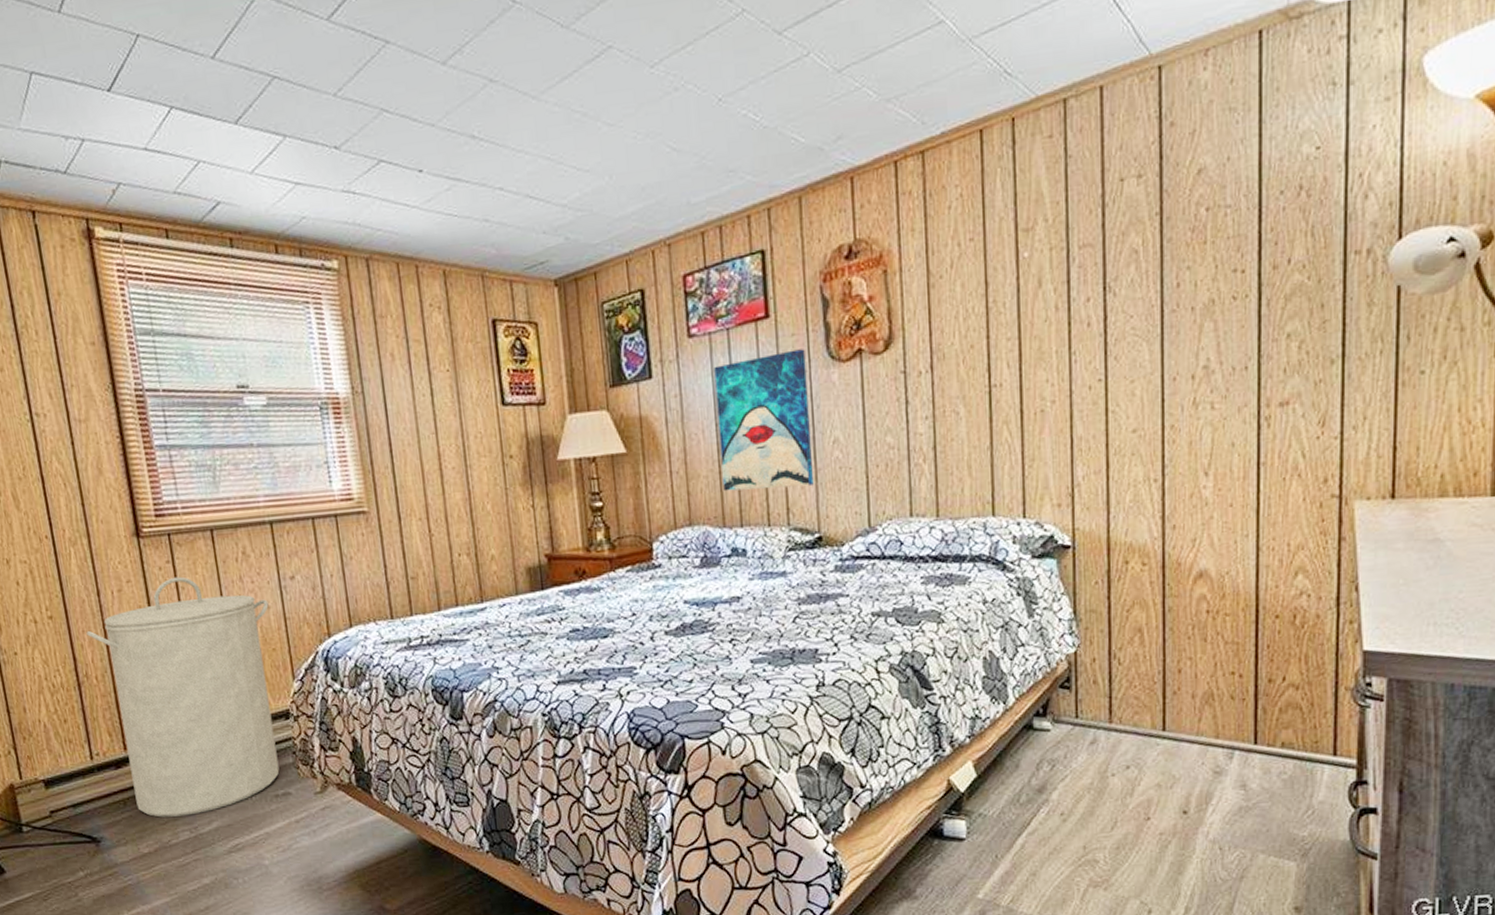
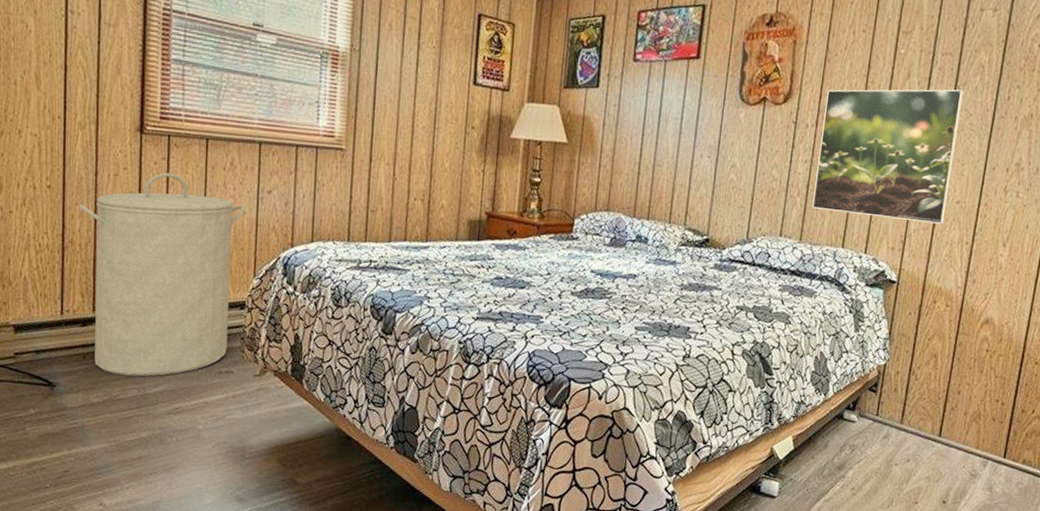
wall art: present [714,349,813,492] -> none [639,87,723,197]
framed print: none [939,287,1120,474] -> present [812,89,964,225]

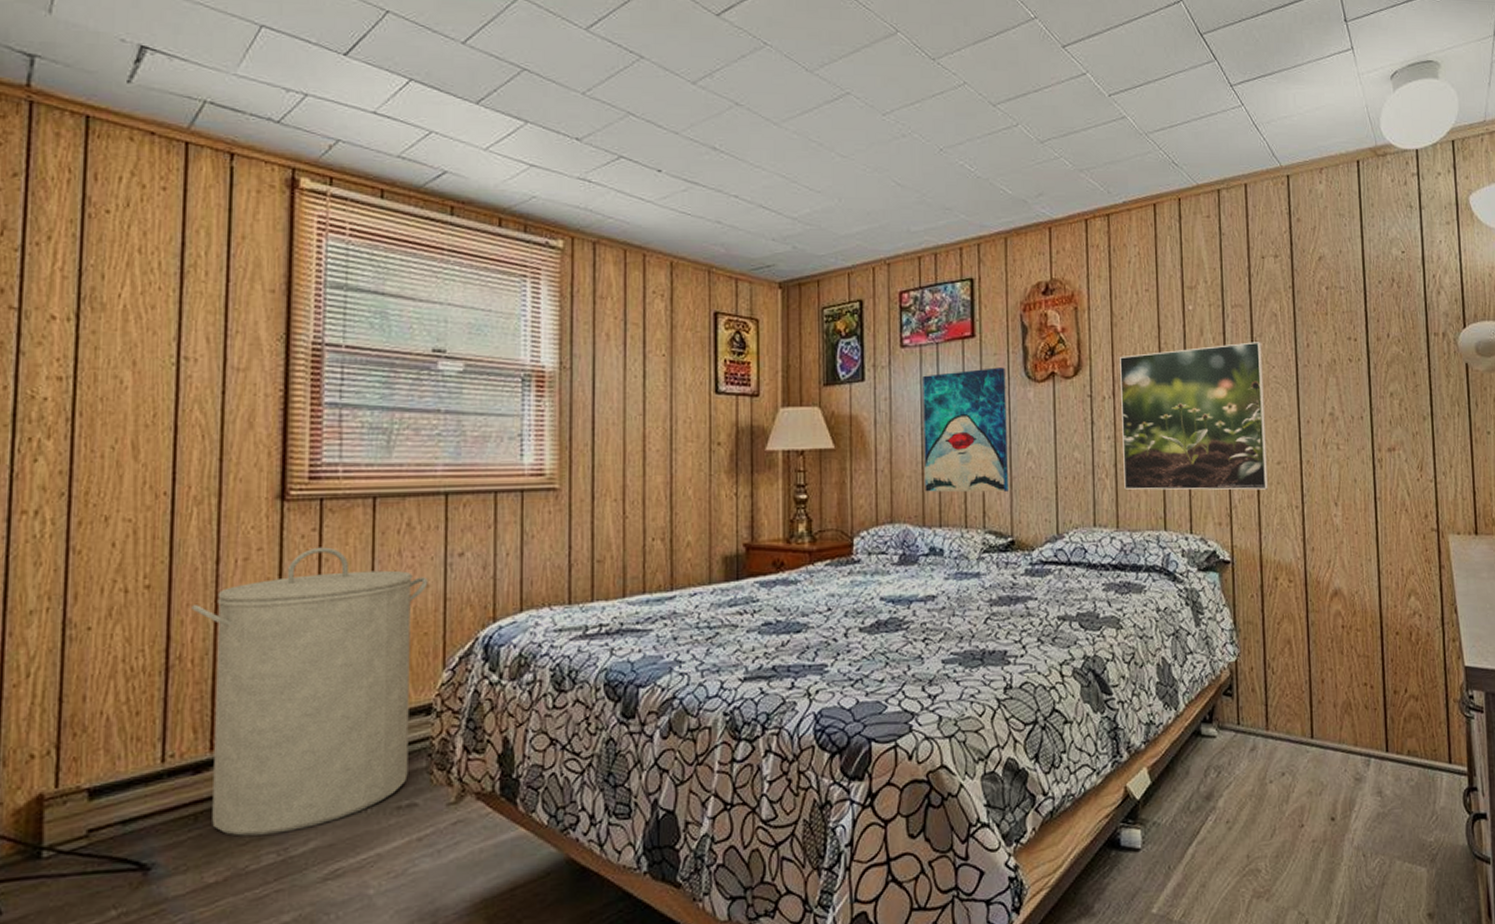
wall art: none [639,87,723,197] -> present [923,367,1008,493]

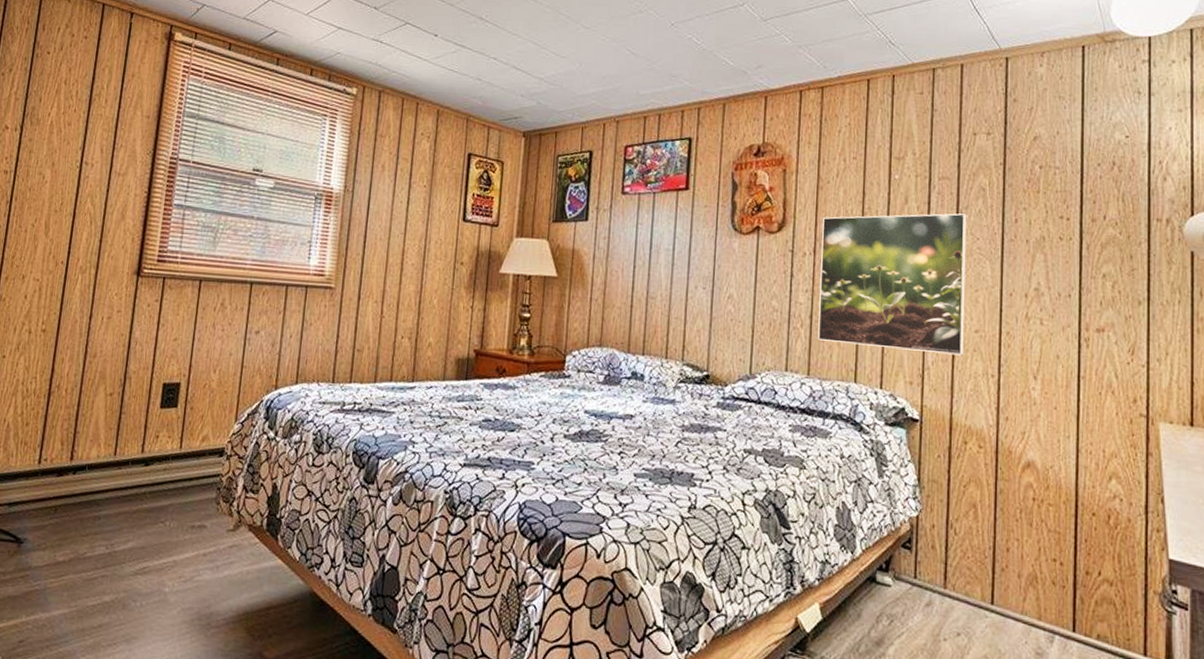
laundry hamper: present [191,547,428,836] -> none [65,314,232,532]
wall art: present [923,367,1008,493] -> none [632,218,714,330]

